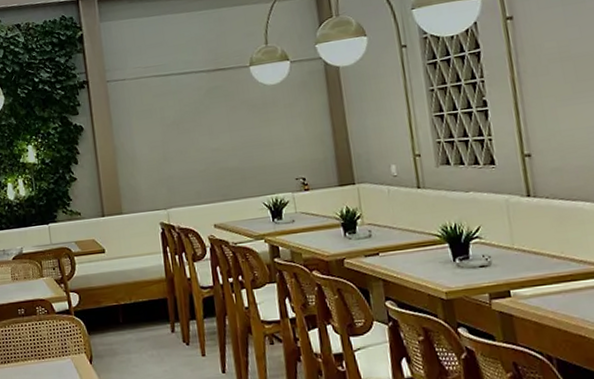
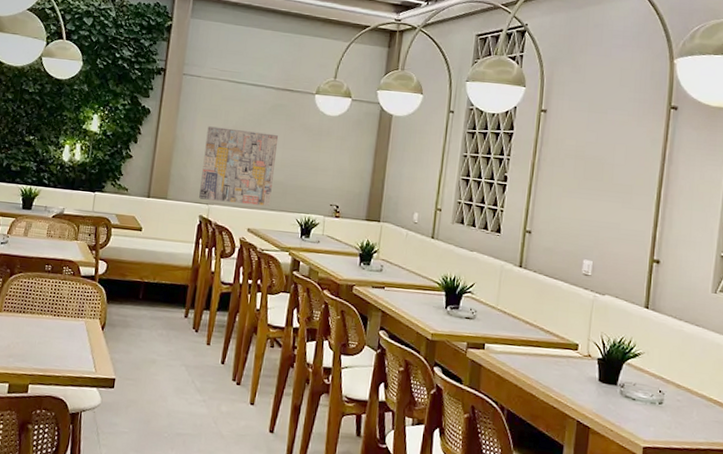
wall art: none [145,119,231,206] -> present [199,126,279,206]

